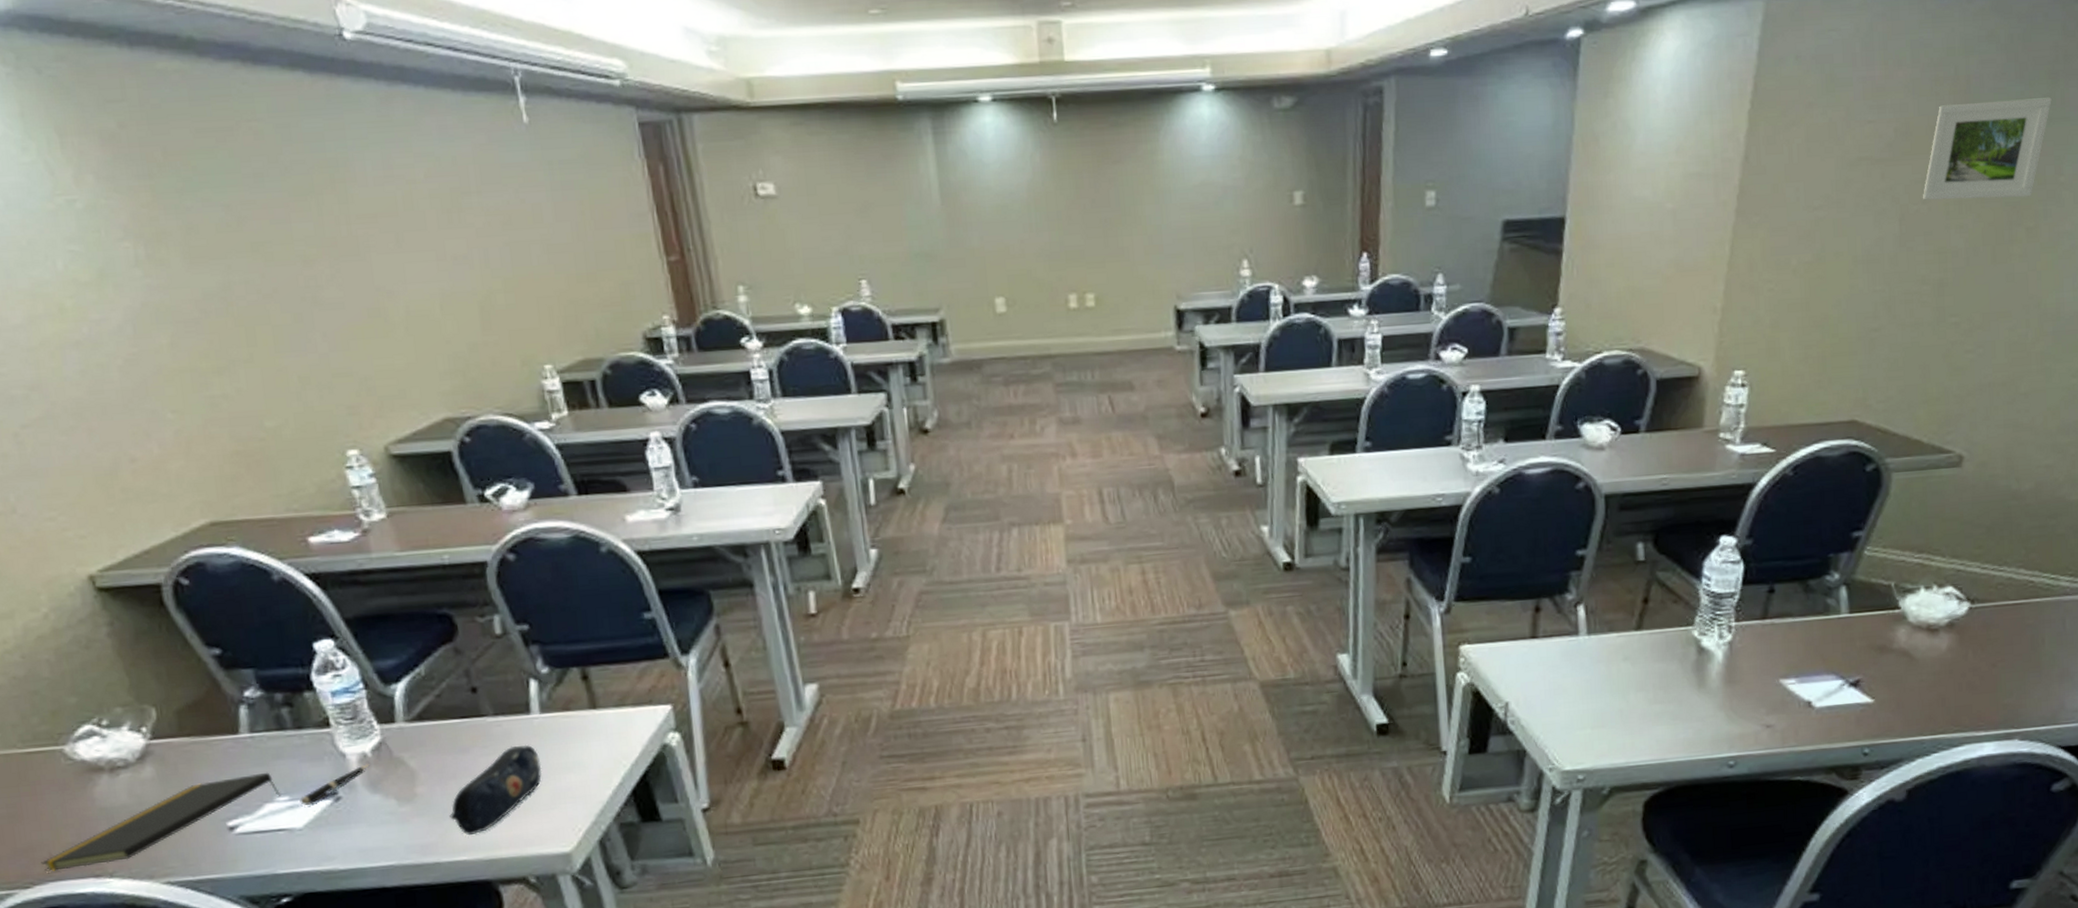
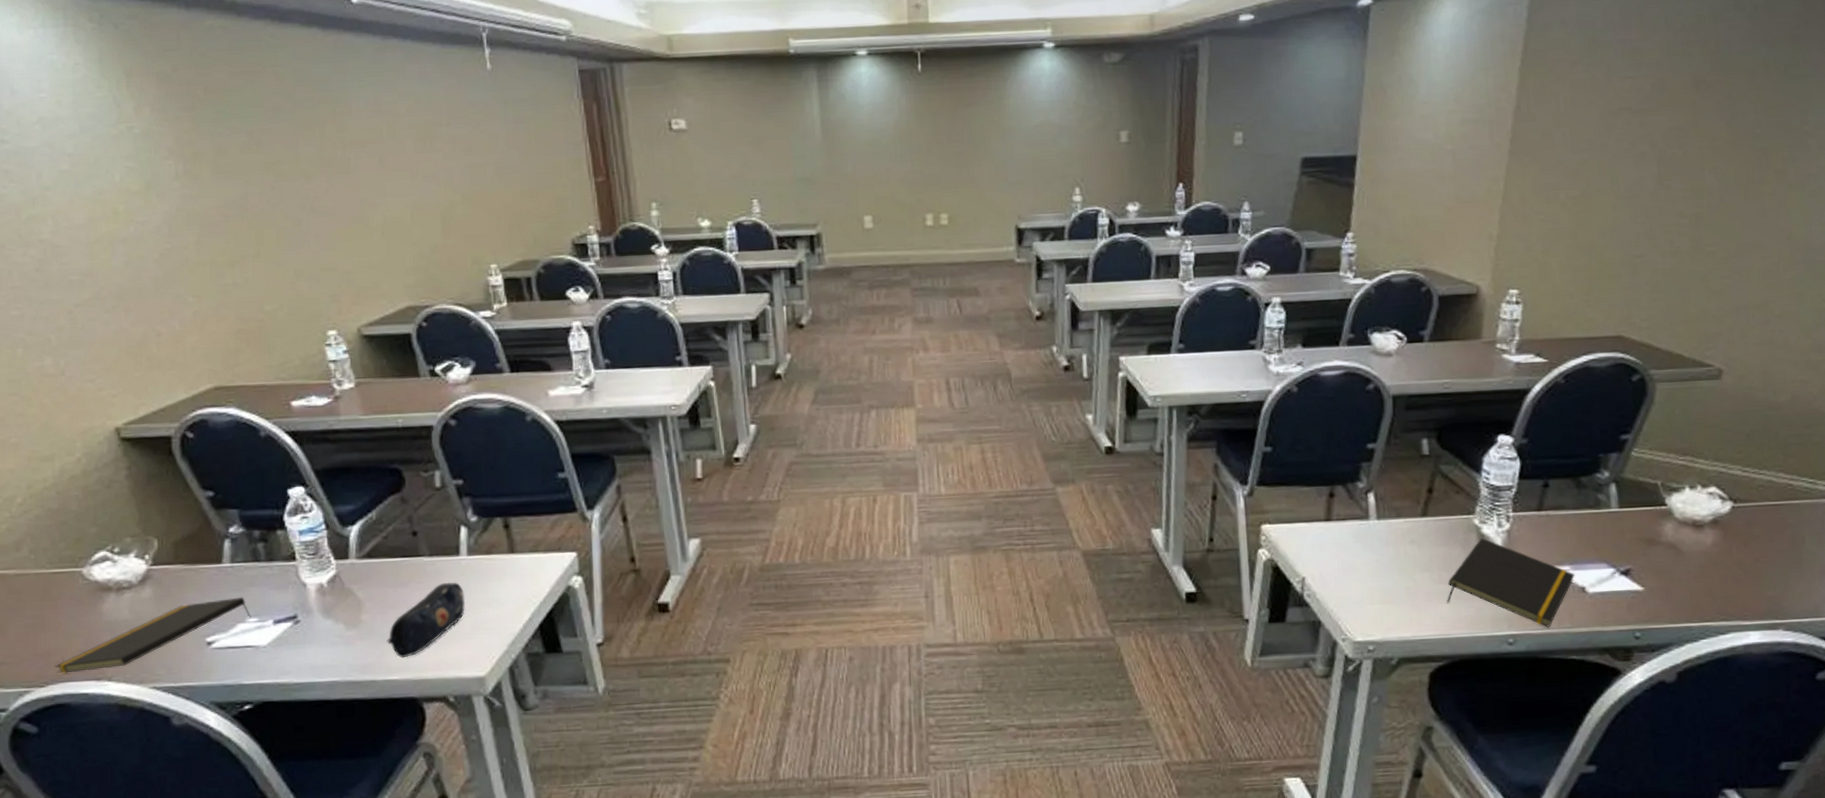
pen: present [299,764,370,805] -> none [266,593,325,626]
notepad: none [1663,651,1801,747] -> present [1447,538,1575,627]
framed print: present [1923,97,2052,200] -> none [1679,58,1795,145]

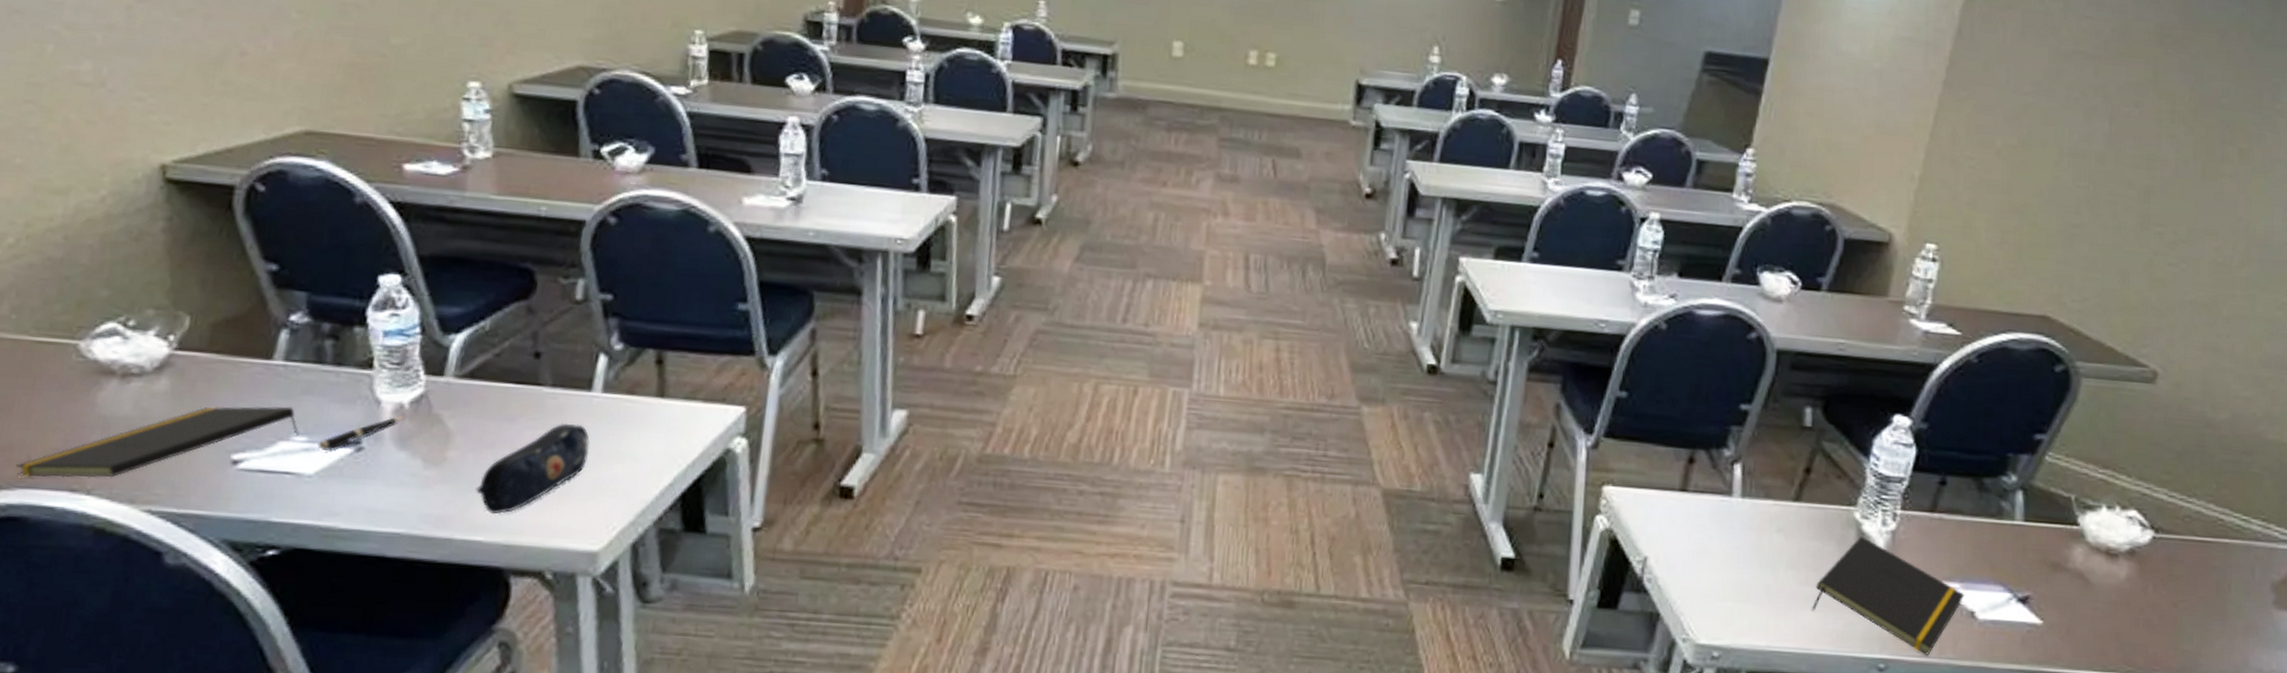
pen: none [266,593,325,626] -> present [317,416,404,450]

